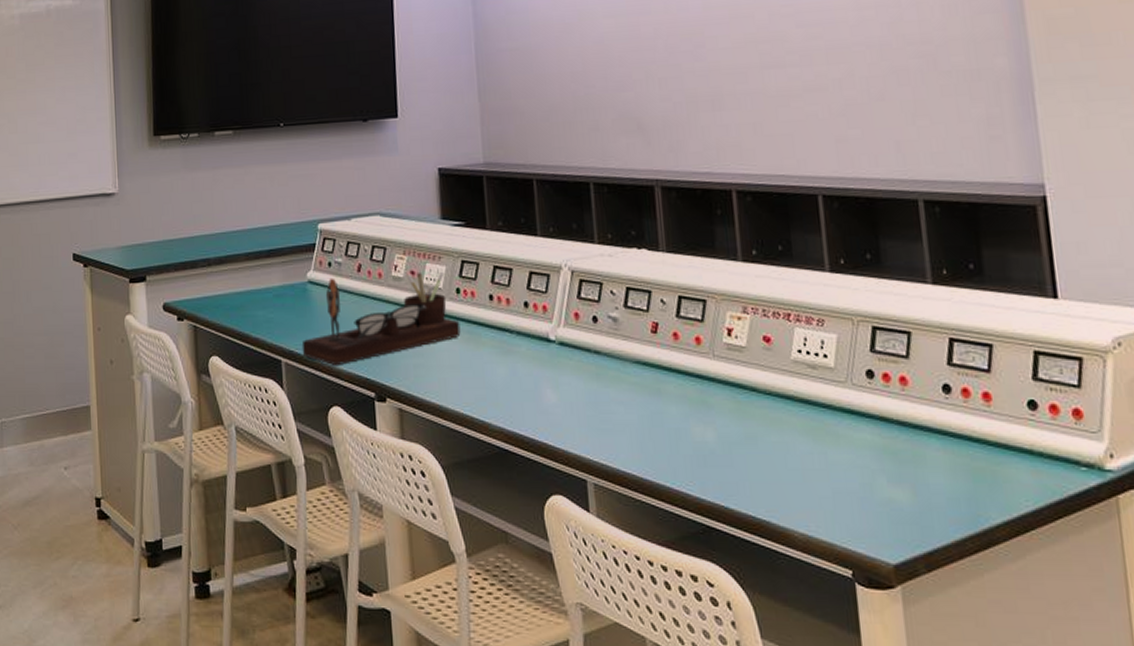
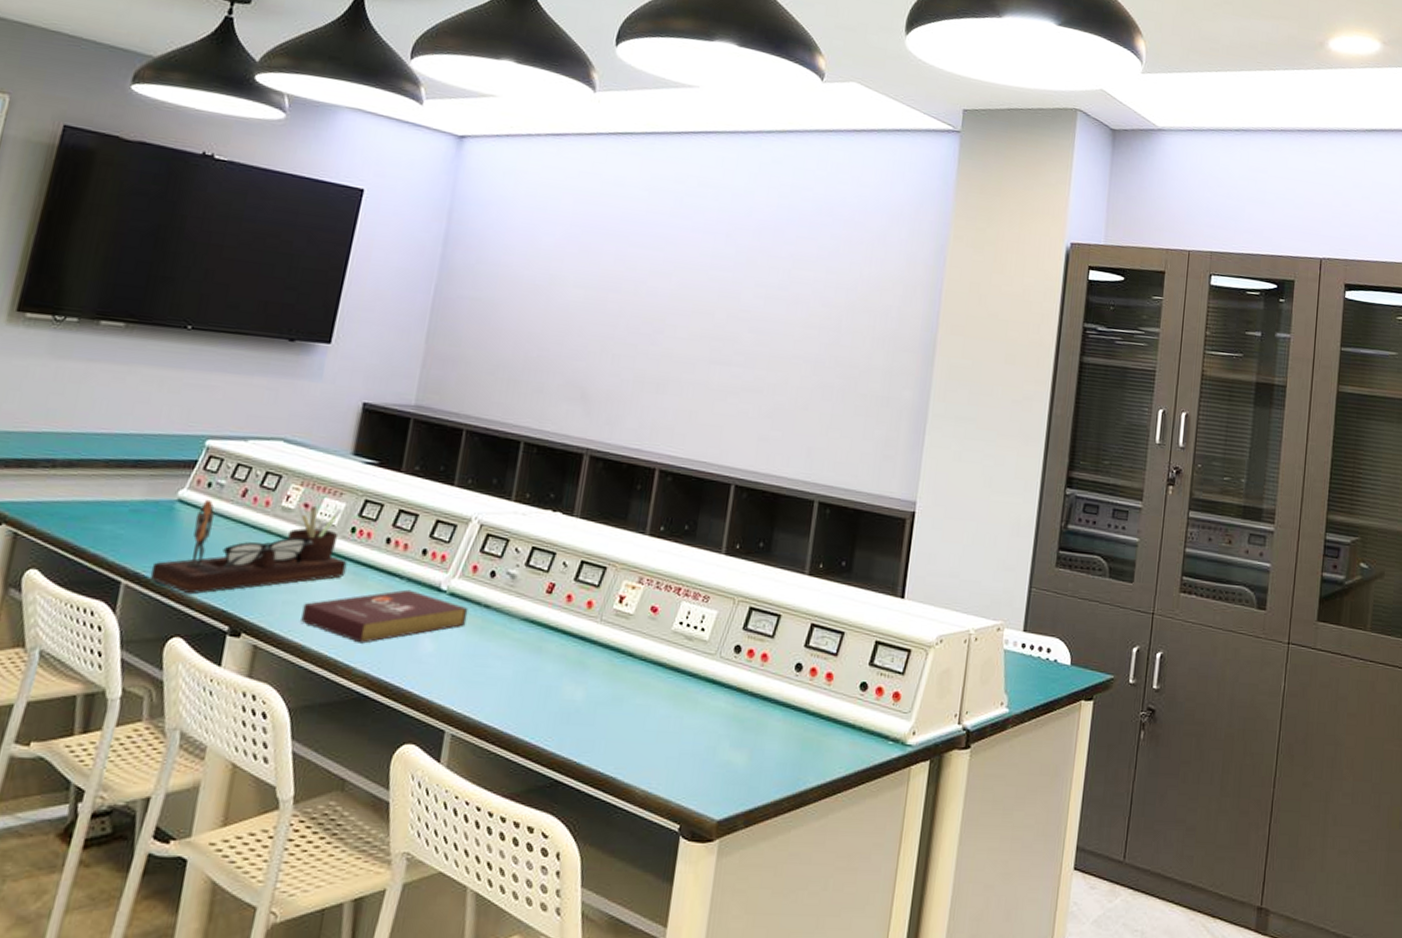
book: none [432,343,581,399] -> present [301,589,469,644]

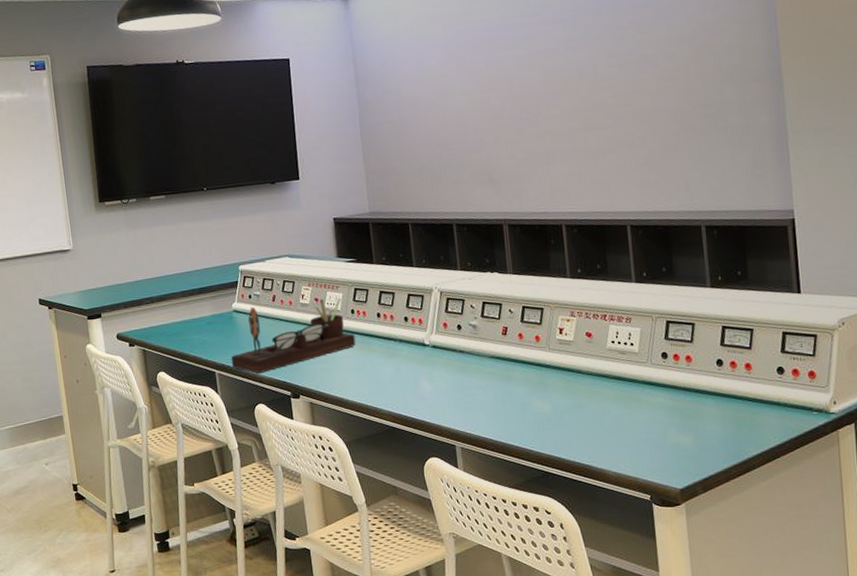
book: present [301,589,469,644] -> none [334,348,450,391]

